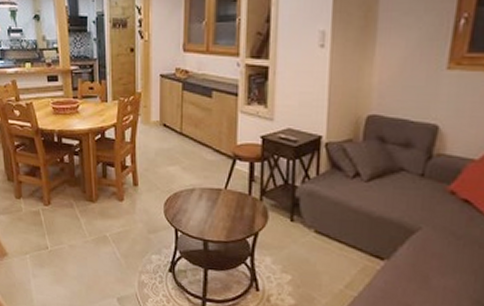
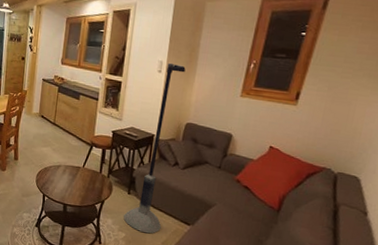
floor lamp: none [287,31,360,274] -> present [123,62,186,234]

